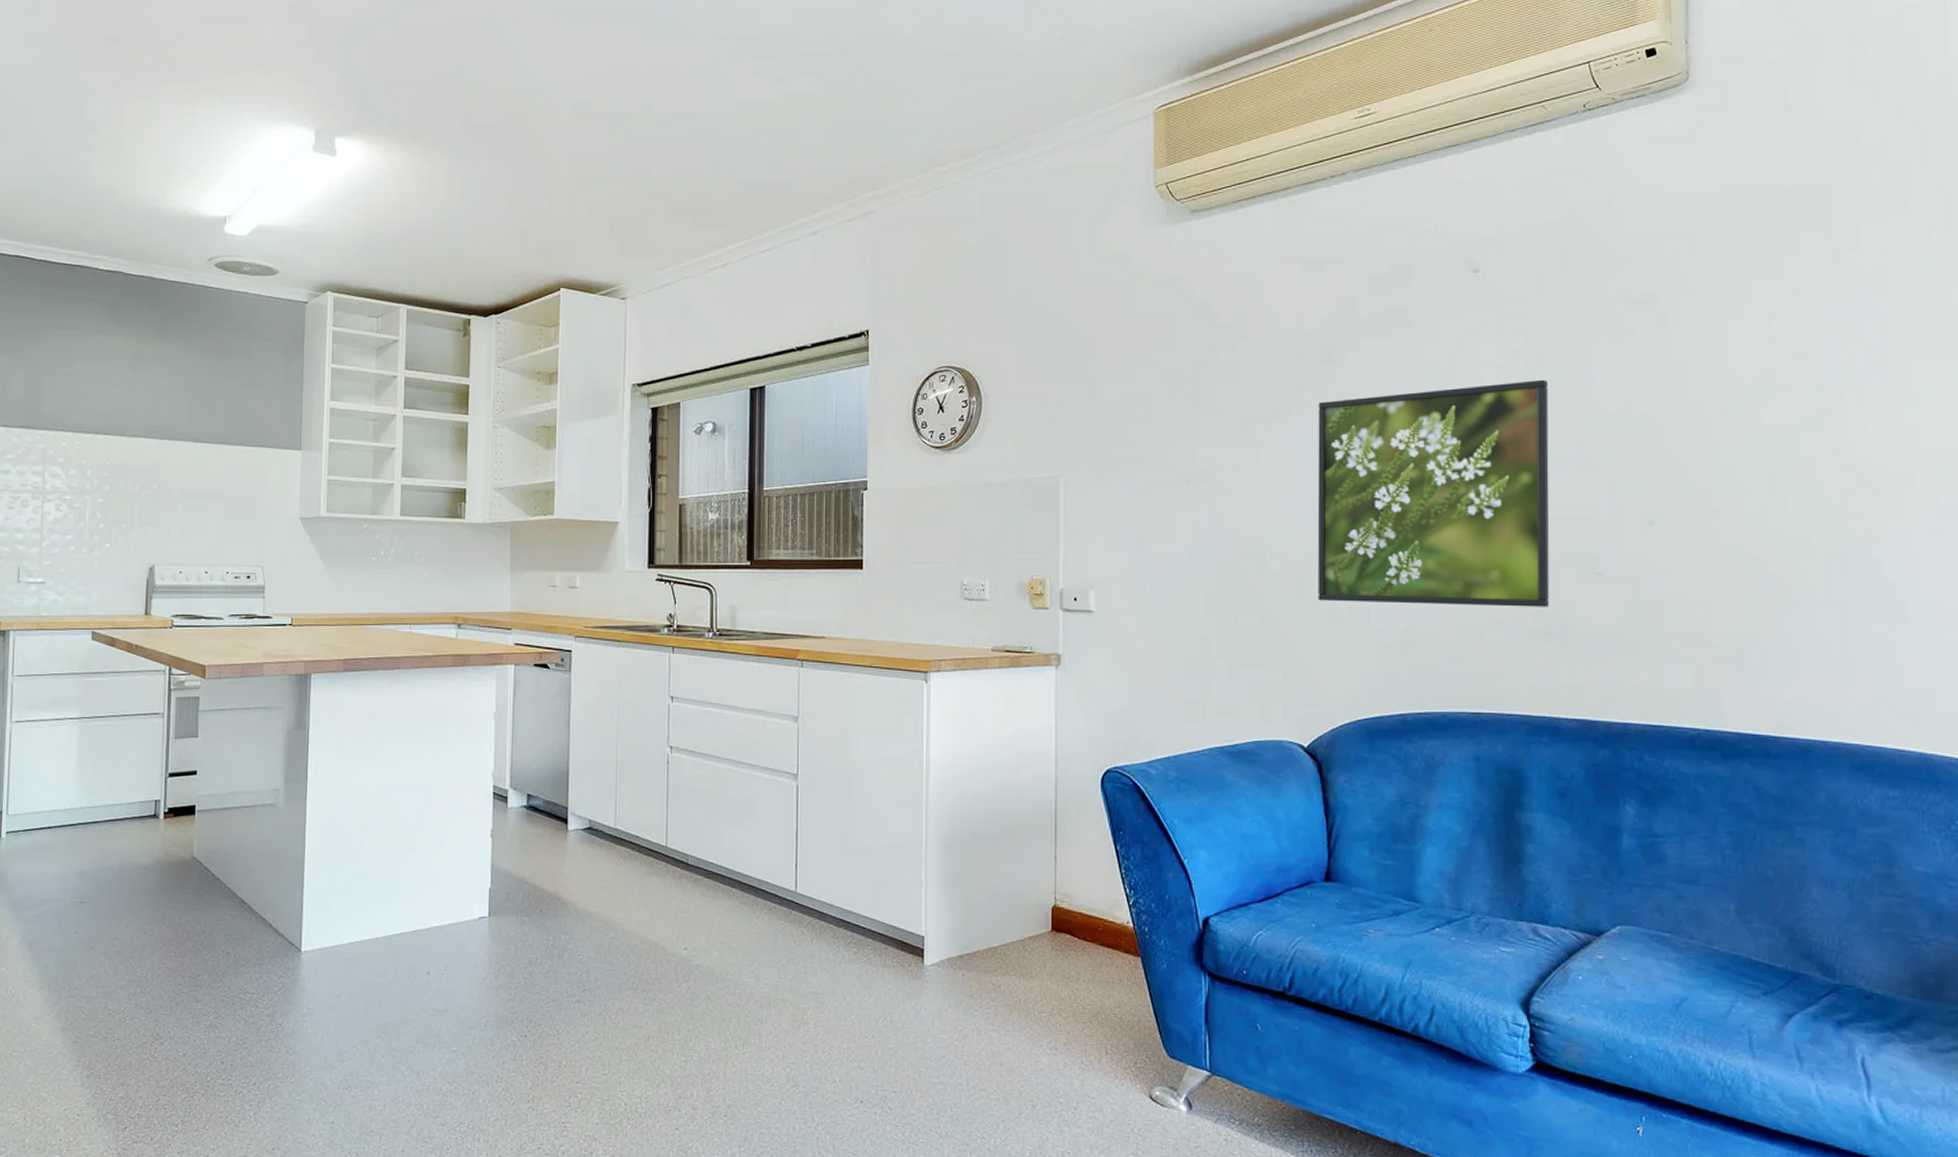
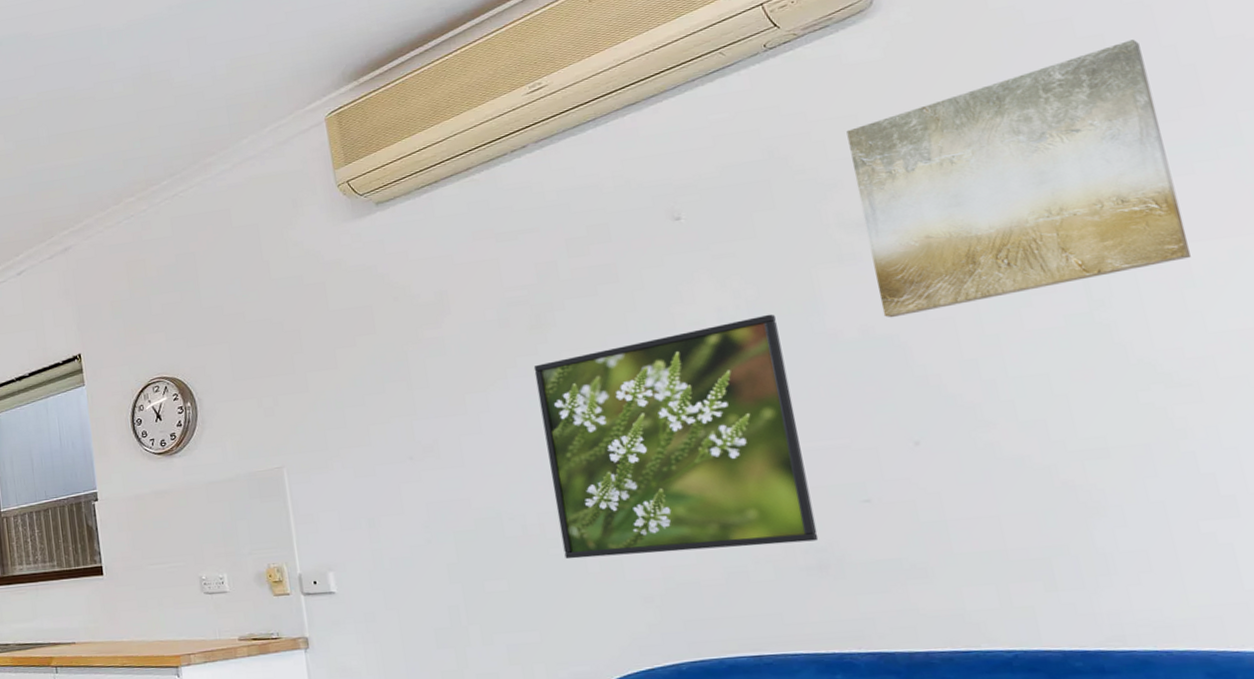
wall art: none [1642,156,1914,398] -> present [846,39,1191,318]

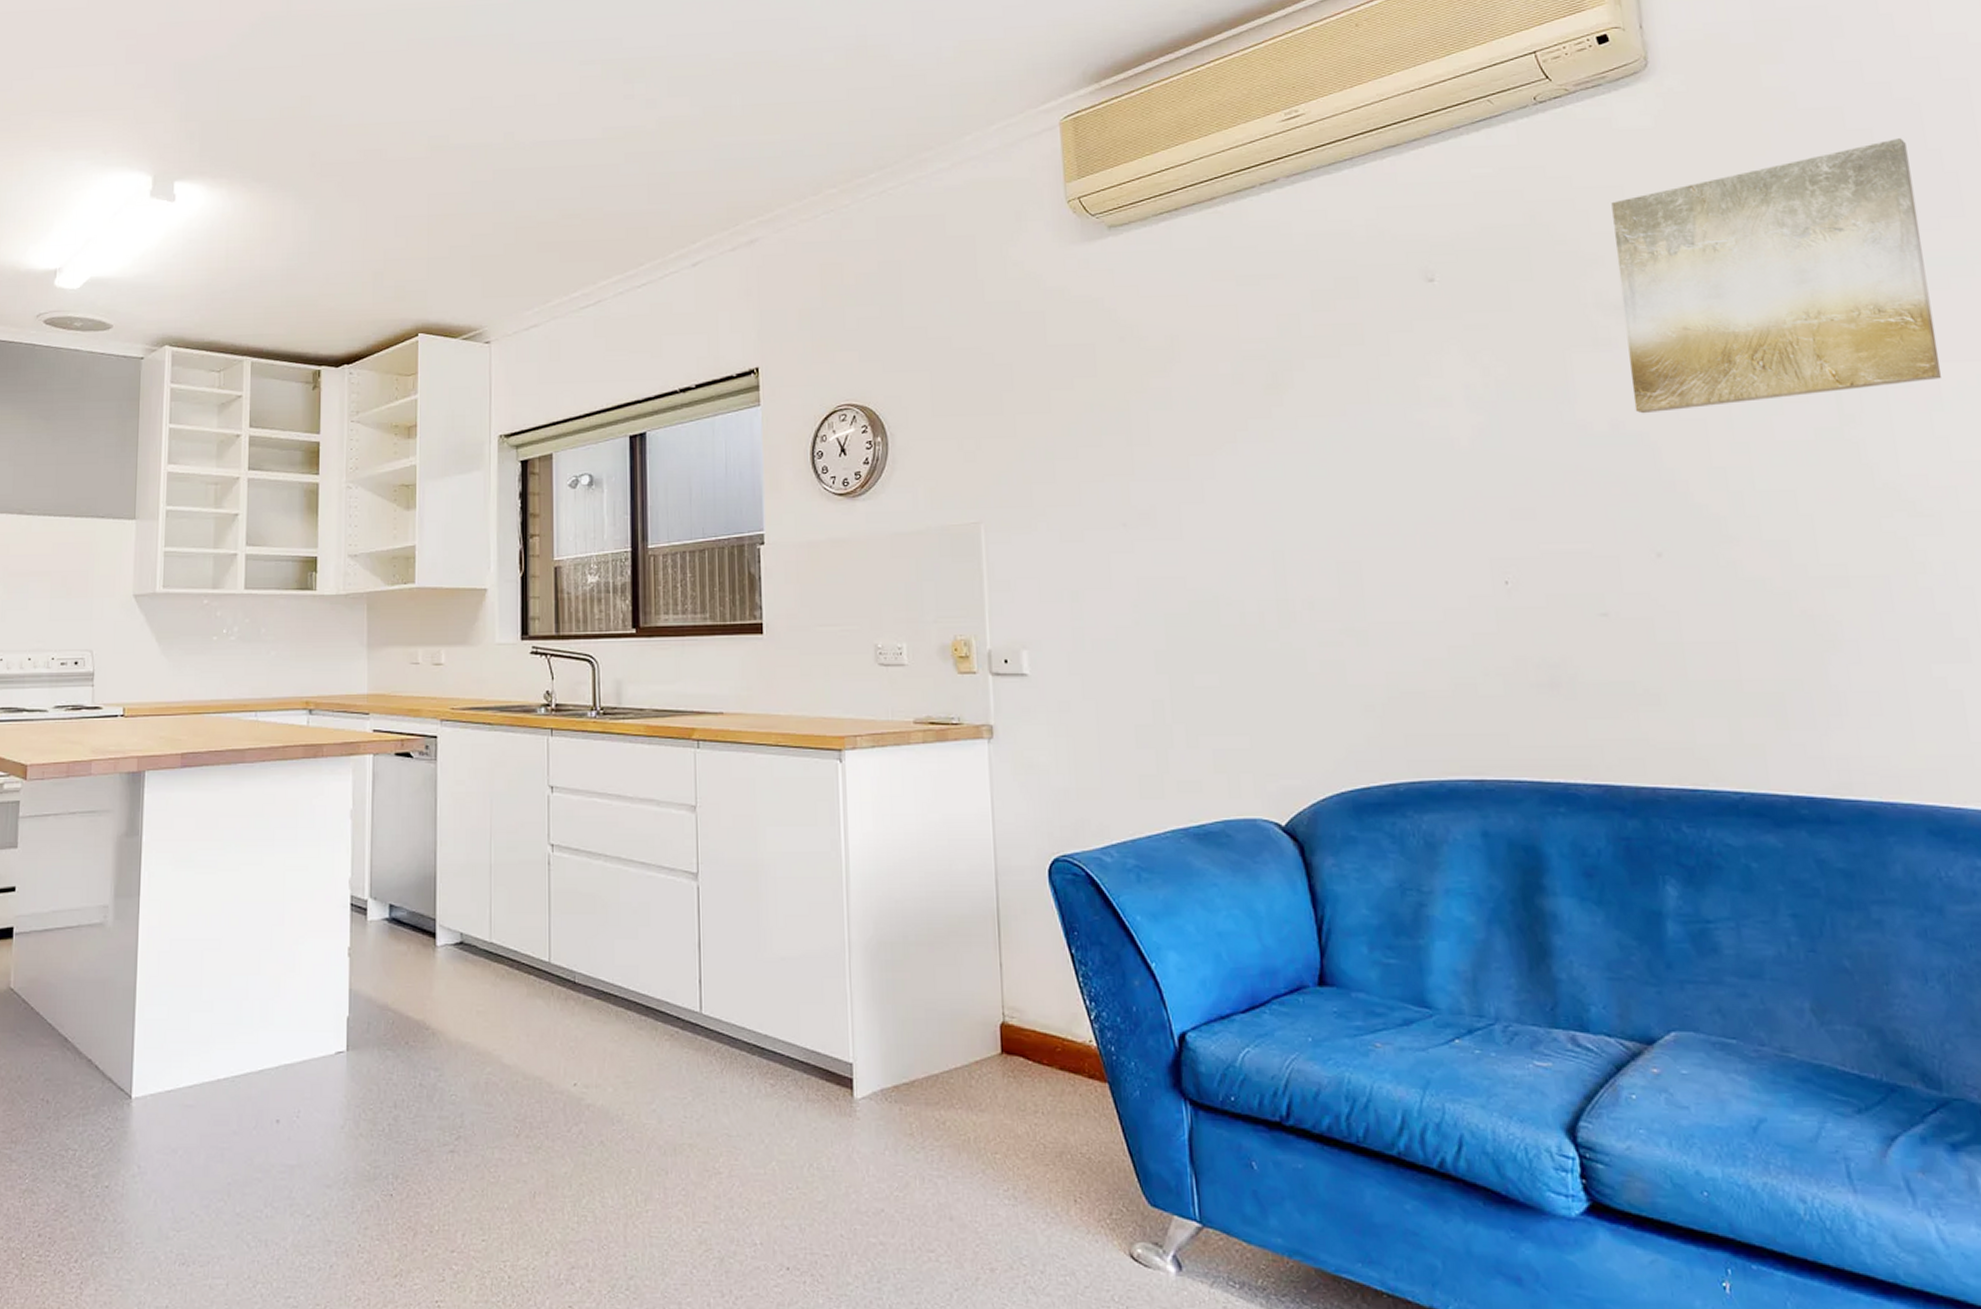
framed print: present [533,314,819,560] -> none [1266,397,1552,656]

